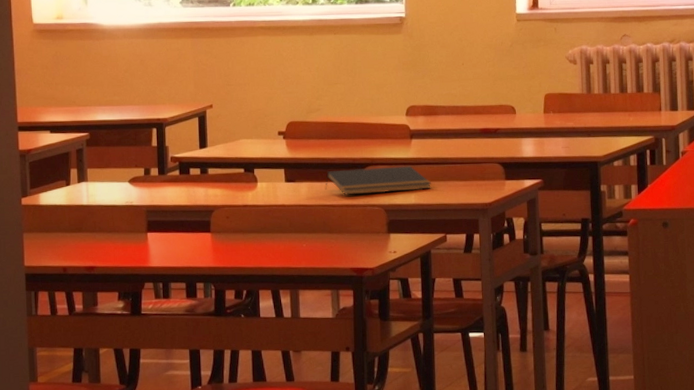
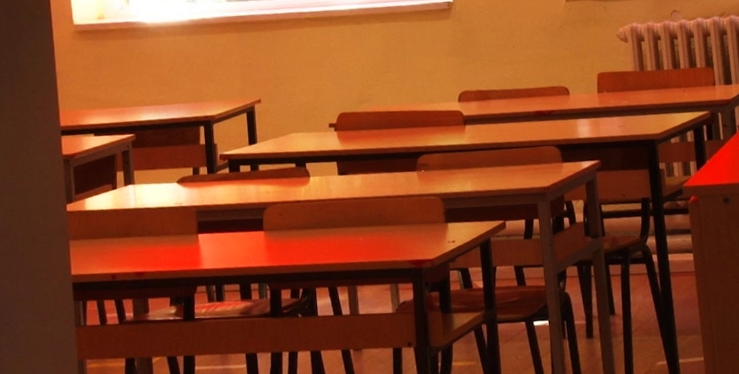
notepad: present [325,165,432,196] -> none [379,152,488,187]

